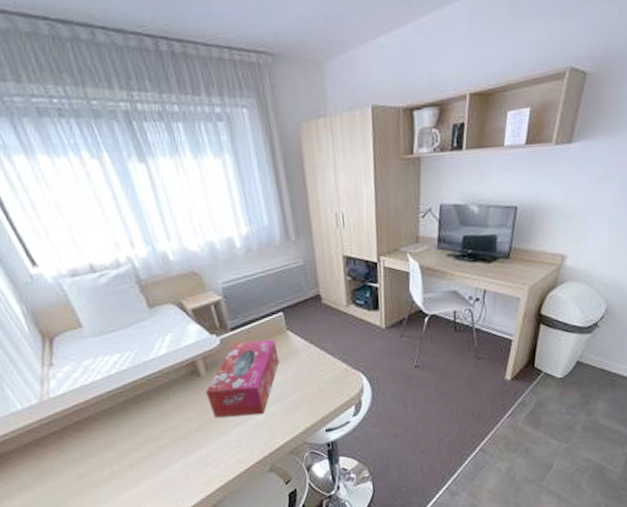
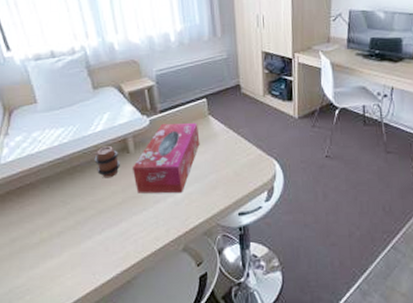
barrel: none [160,370,192,405] -> present [94,146,120,178]

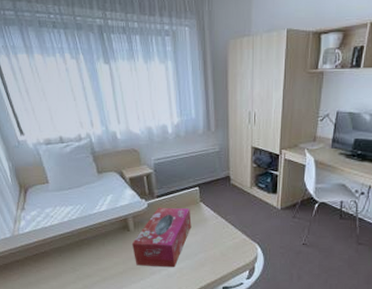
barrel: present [94,146,120,178] -> none [99,224,121,251]

